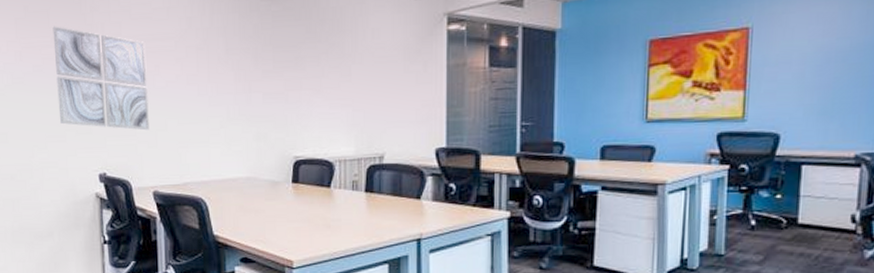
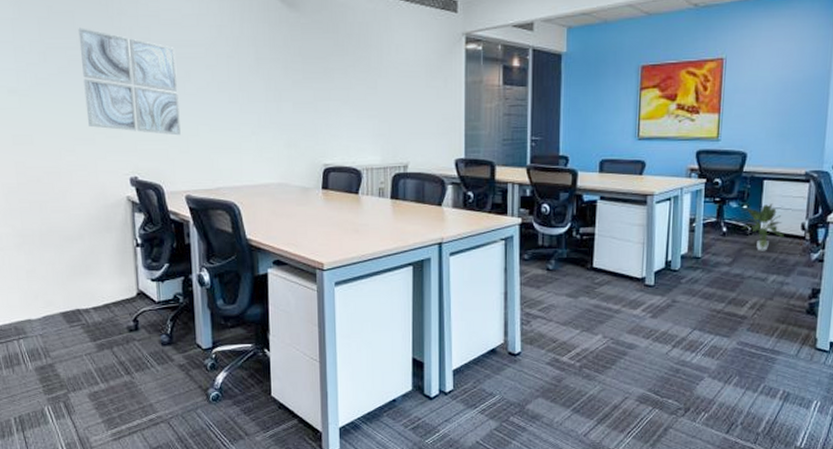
potted plant: none [773,192,829,248] -> present [741,203,784,251]

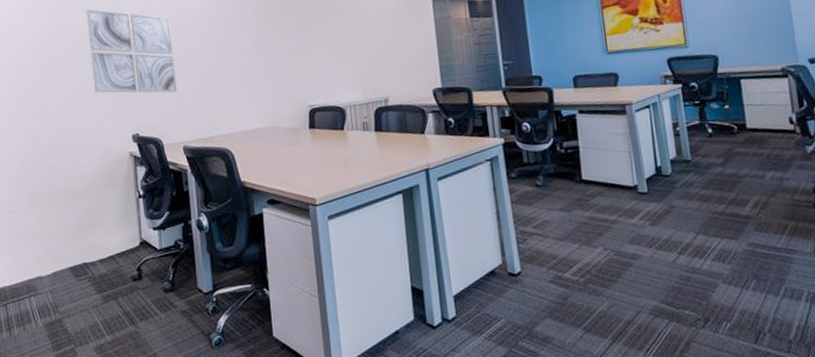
potted plant: present [741,203,784,251] -> none [726,101,773,149]

